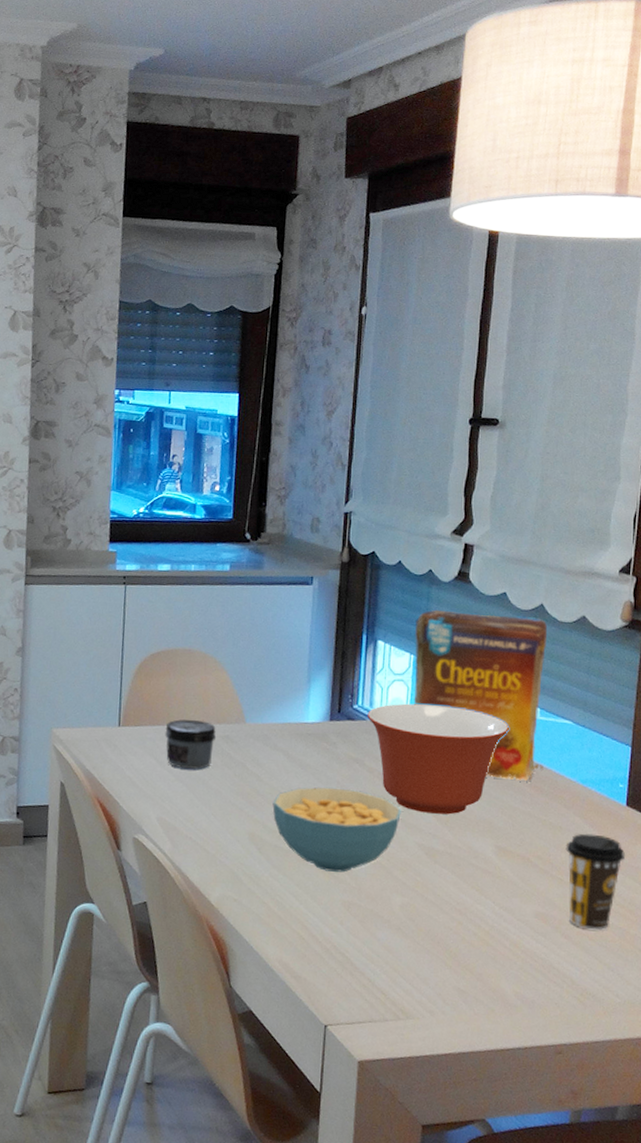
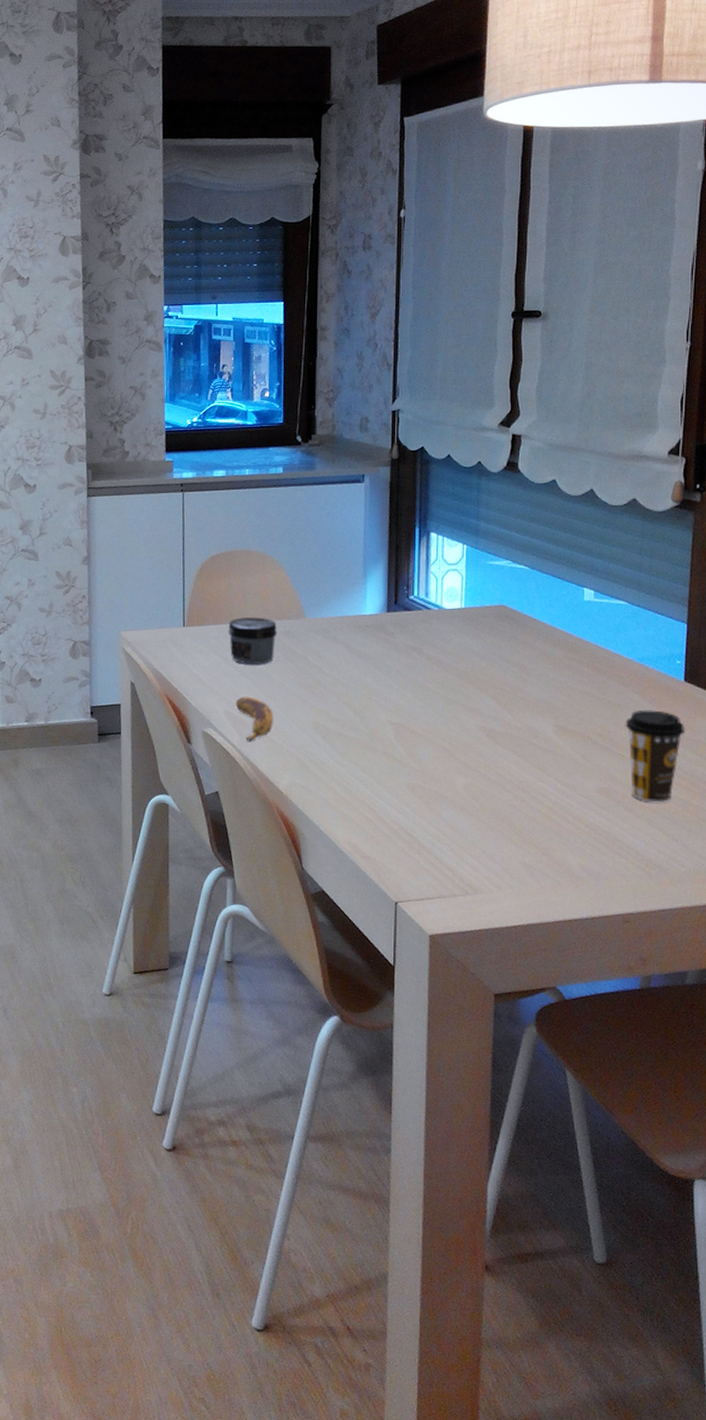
banana: none [169,802,209,850] -> present [235,696,274,741]
cereal bowl: present [272,786,401,873] -> none [335,675,461,757]
mixing bowl: present [367,703,509,815] -> none [423,592,564,697]
cereal box: present [413,609,548,782] -> none [466,500,600,662]

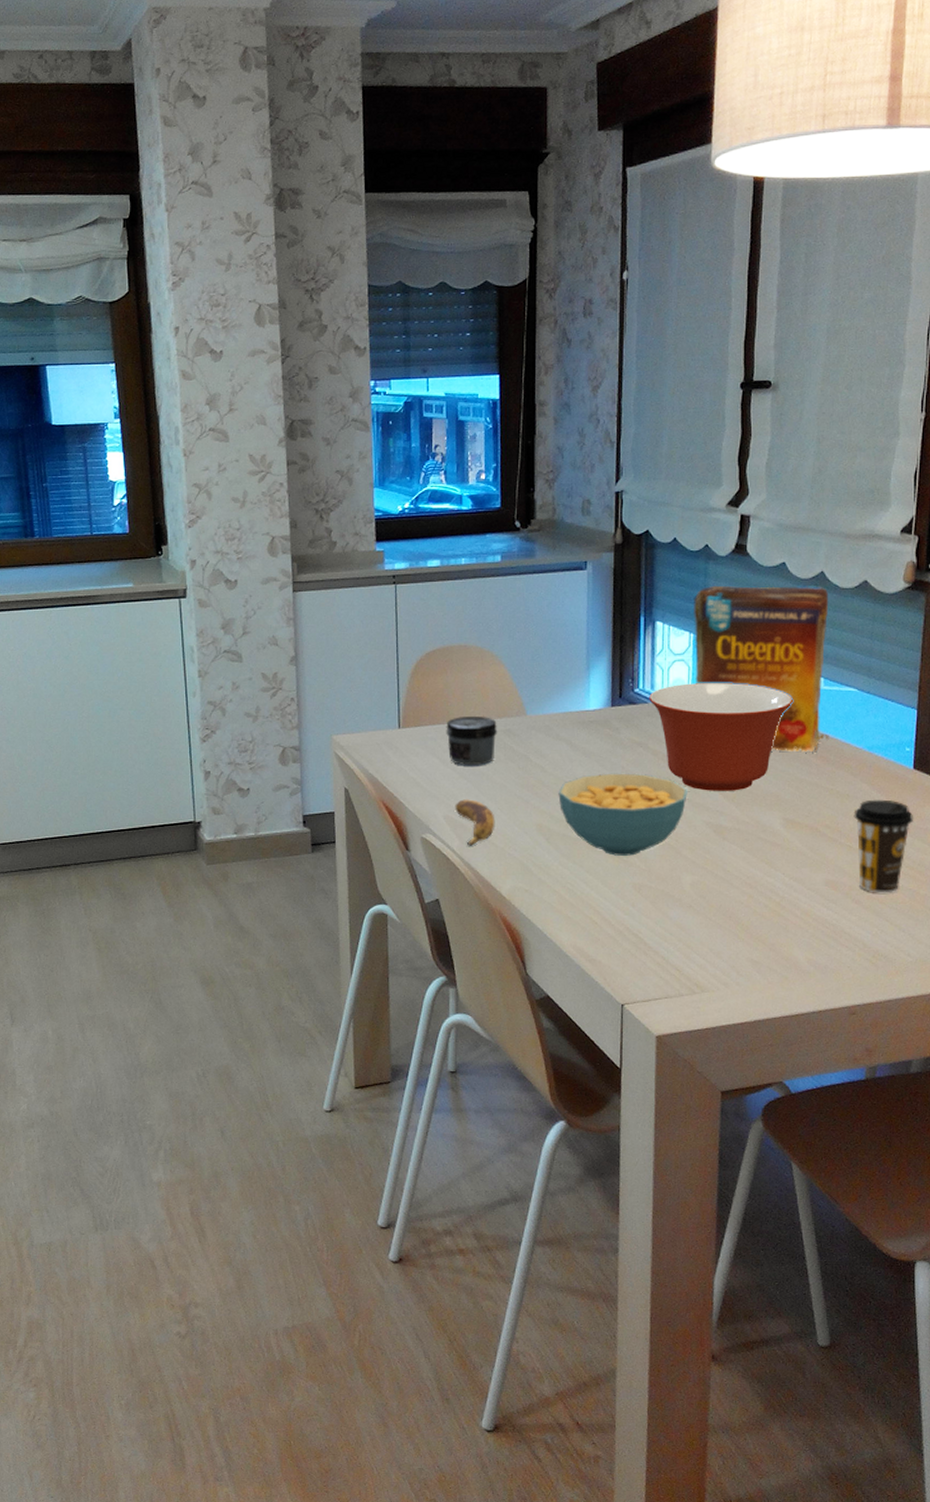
cereal bowl: none [335,675,461,757] -> present [558,773,687,856]
mixing bowl: none [423,592,564,697] -> present [649,683,793,791]
cereal box: none [466,500,600,662] -> present [693,585,829,753]

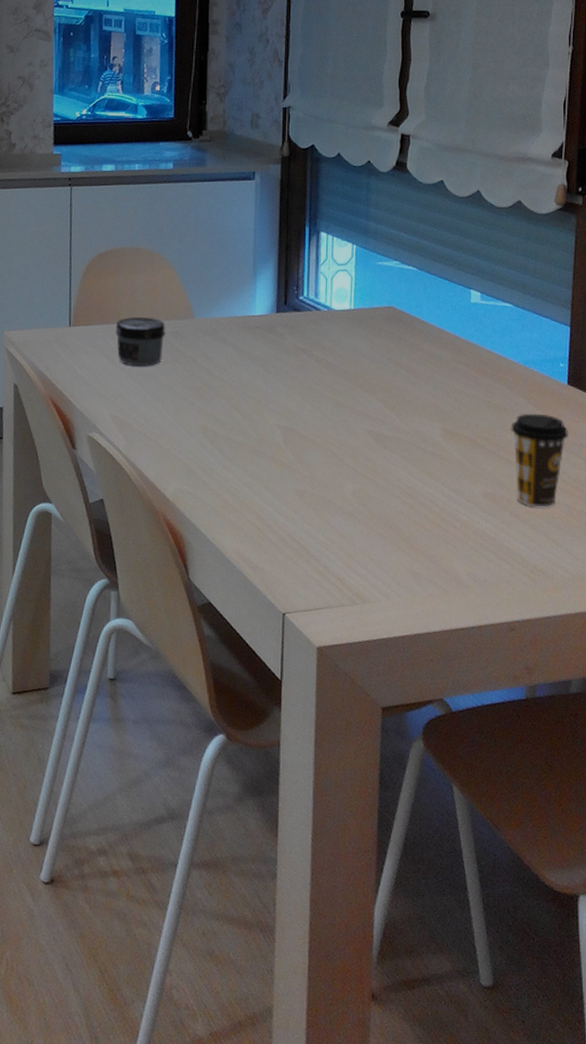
banana: present [455,799,495,846] -> none [122,399,161,446]
cereal bowl: present [558,773,687,856] -> none [223,378,350,462]
mixing bowl: present [649,683,793,791] -> none [313,293,451,400]
cereal box: present [693,585,829,753] -> none [355,199,486,365]

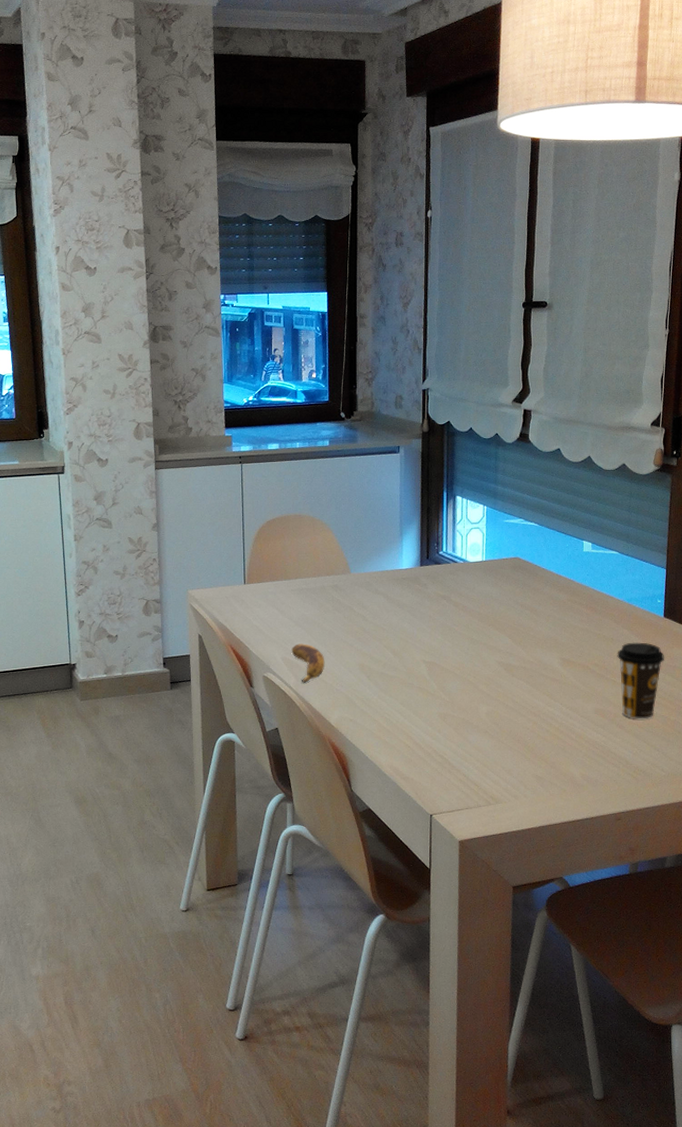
jar: present [115,316,165,367] -> none [284,573,326,616]
banana: none [122,399,161,446] -> present [291,644,325,683]

